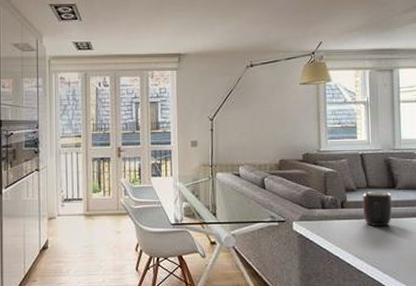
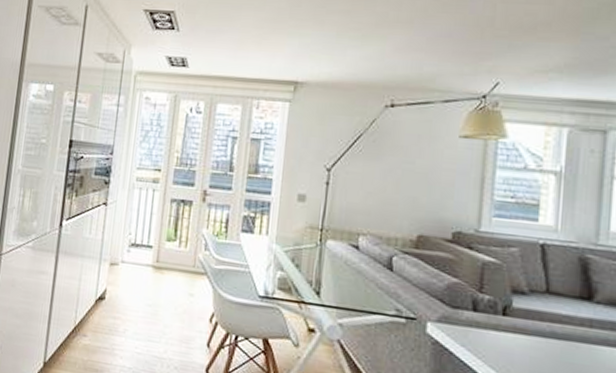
mug: present [362,191,393,227] -> none [535,298,586,354]

